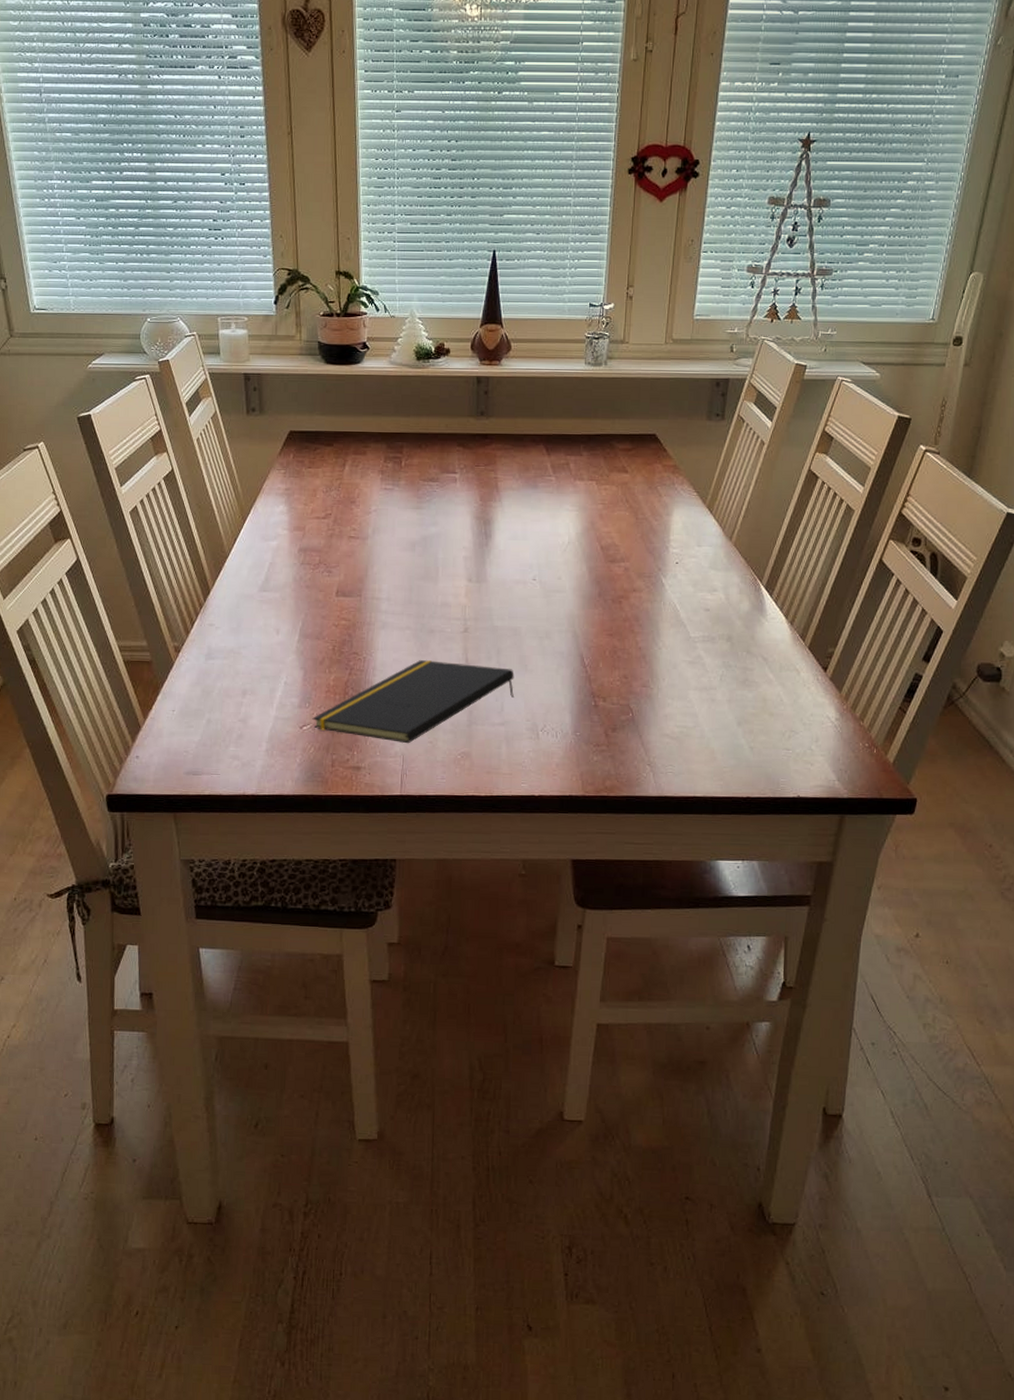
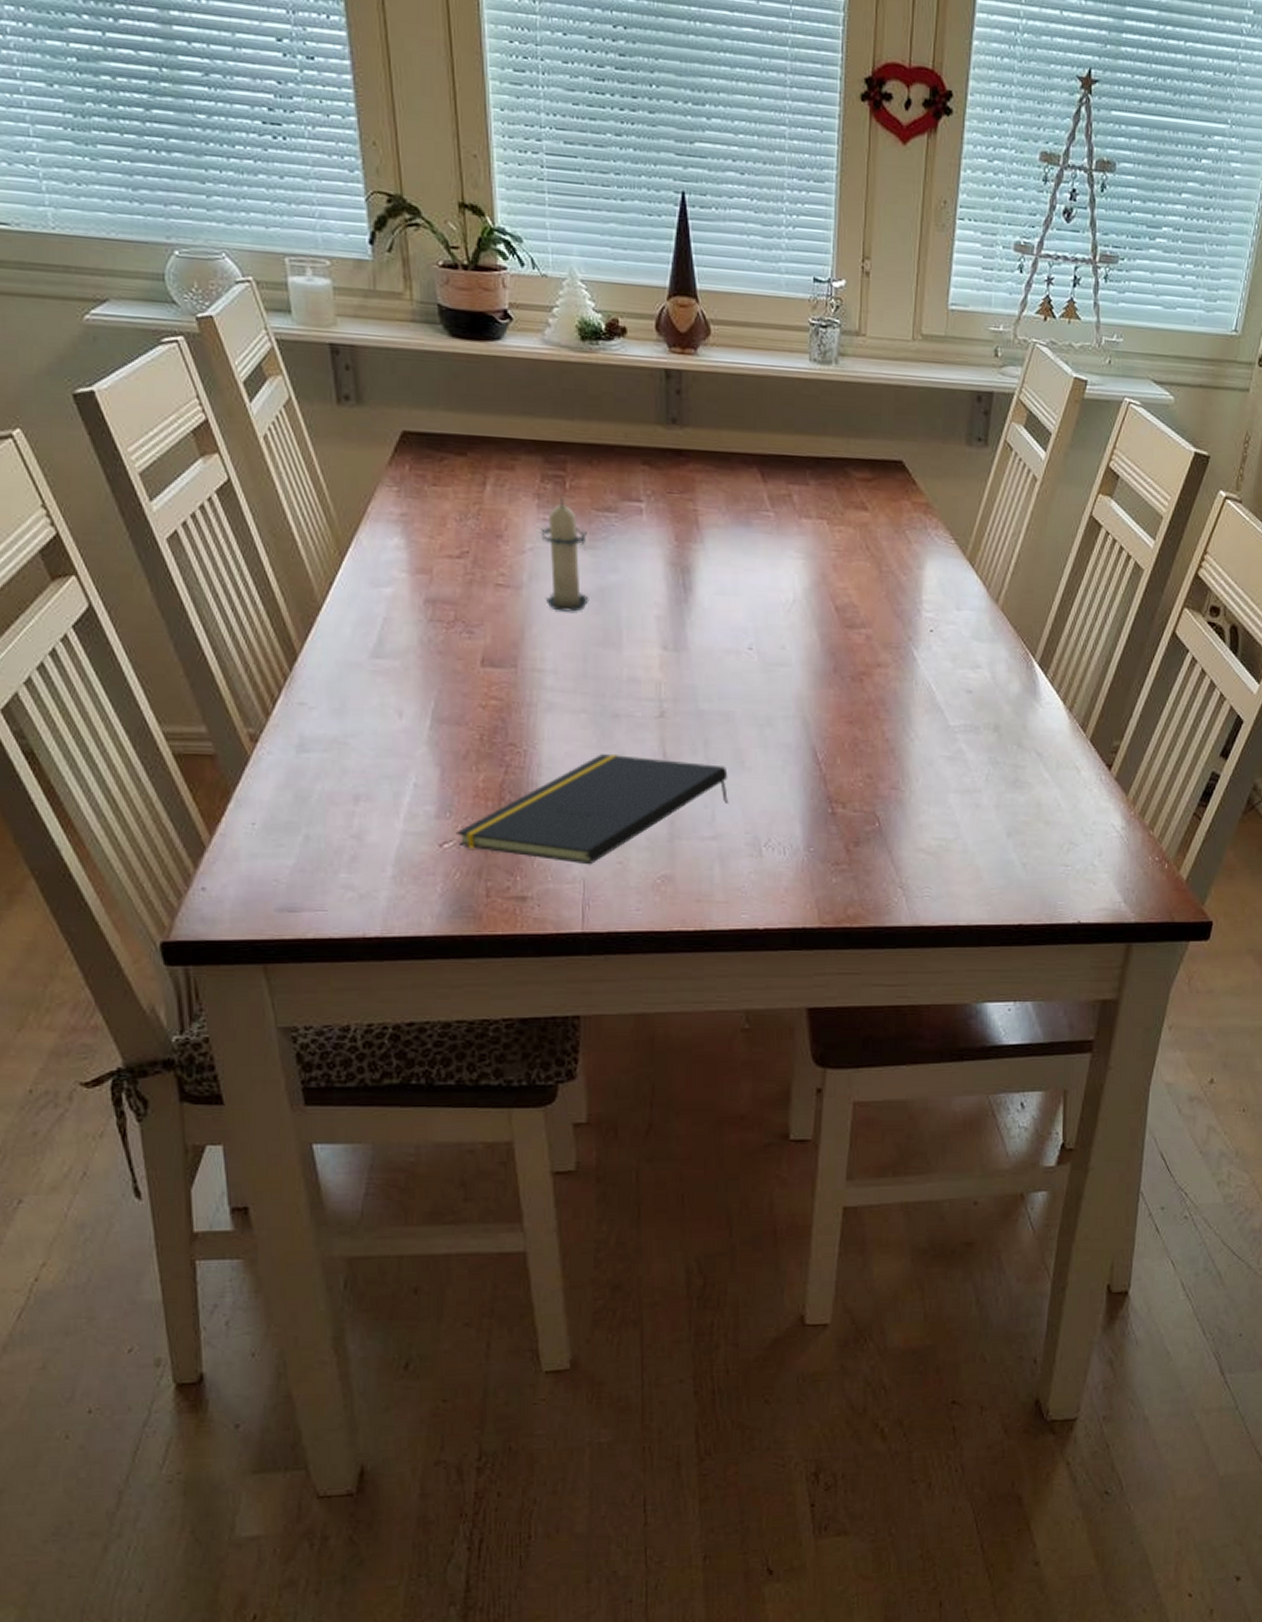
candle: none [381,473,416,555] -> present [539,498,589,612]

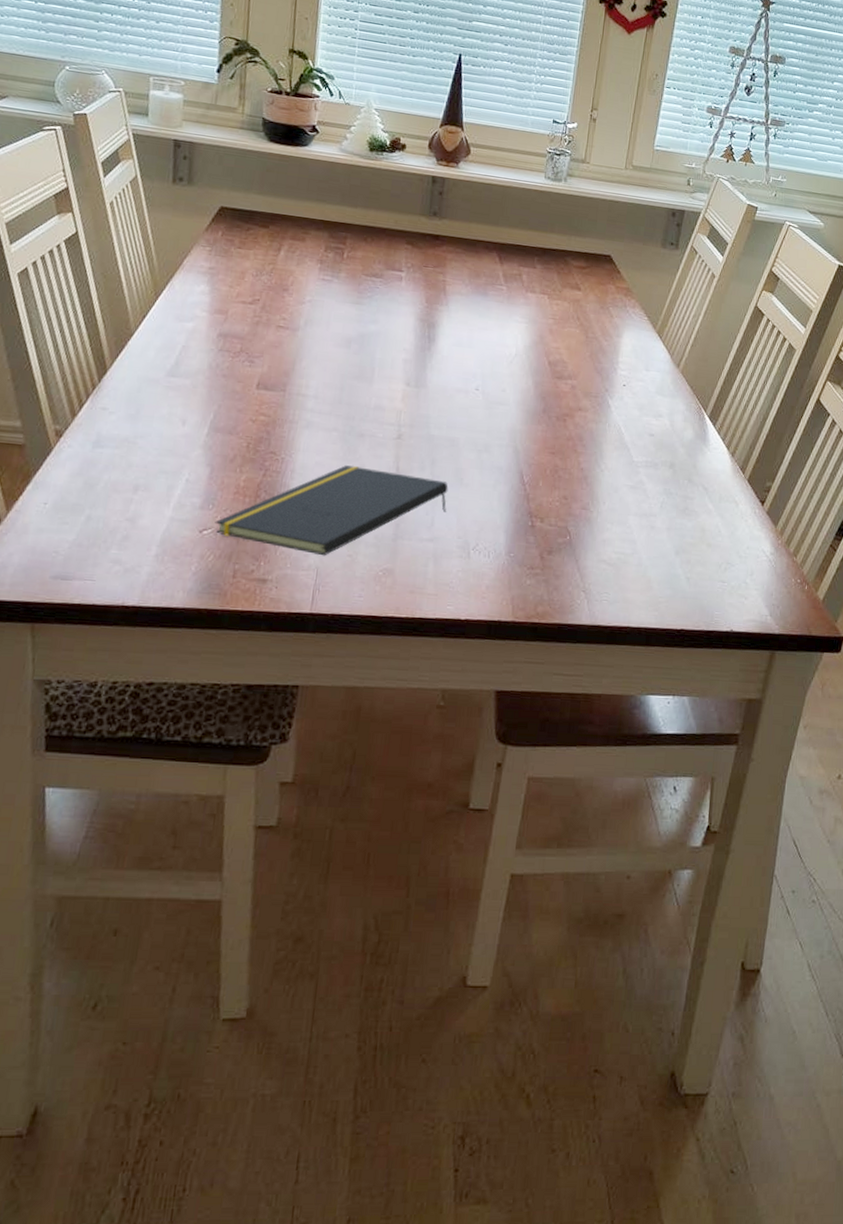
candle: present [539,498,589,612] -> none [316,264,356,352]

